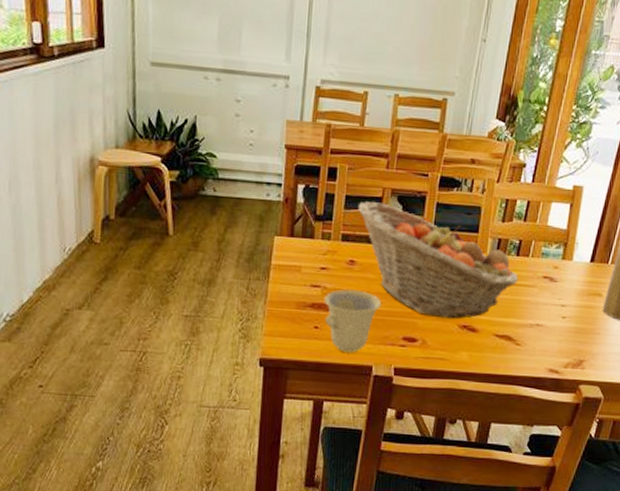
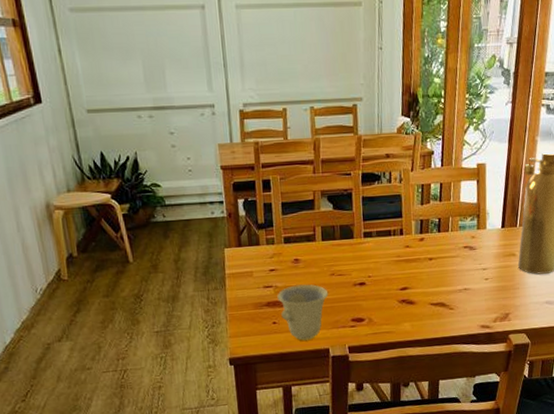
fruit basket: present [358,201,518,319] -> none [293,204,443,297]

